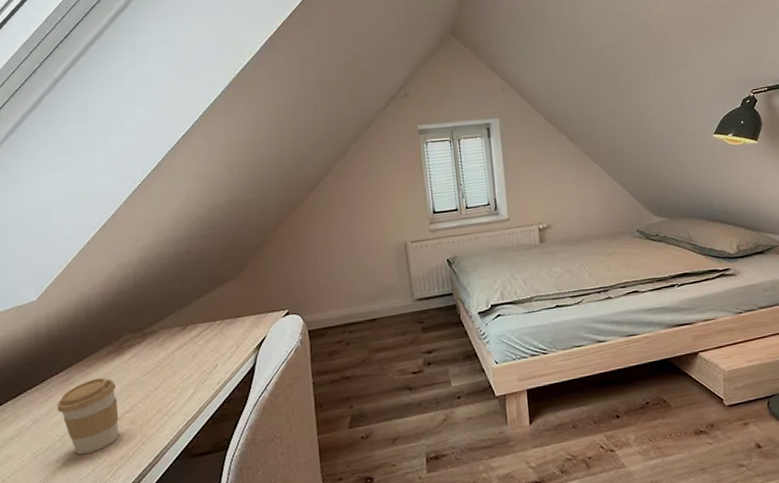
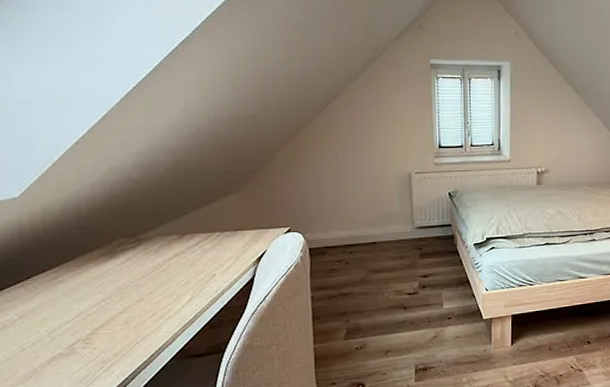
coffee cup: present [57,377,120,455] -> none [44,278,113,351]

